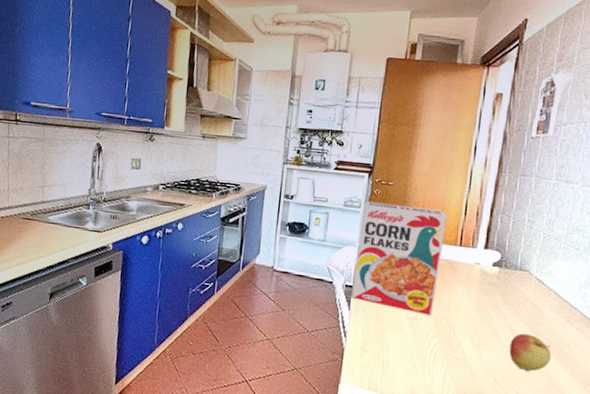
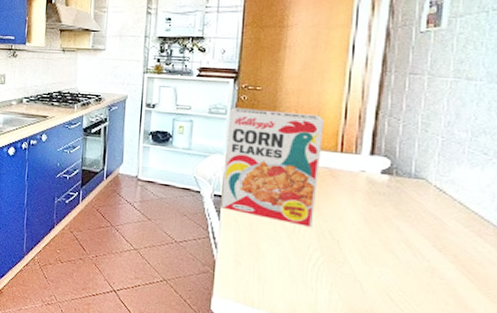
apple: present [509,333,552,371] -> none [406,248,460,291]

